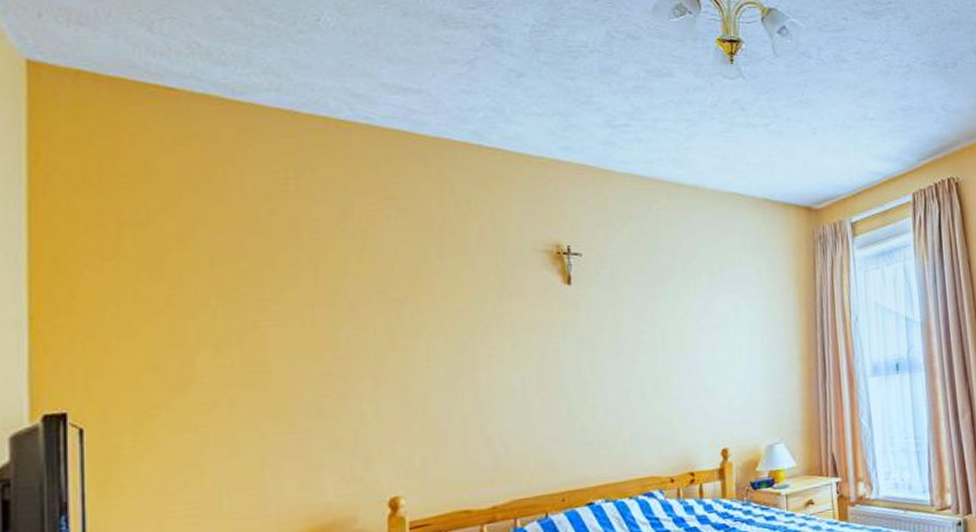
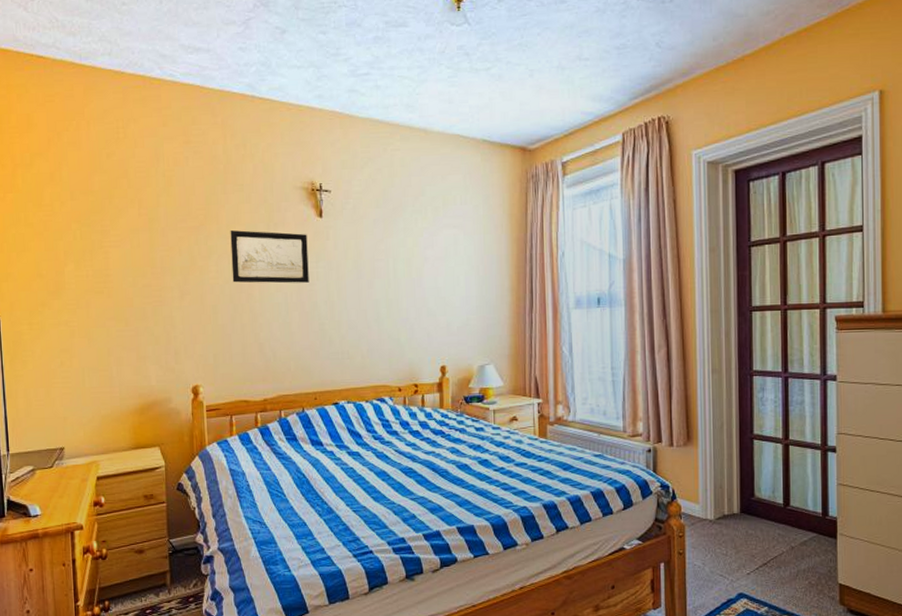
wall art: none [447,301,554,365] -> present [230,230,309,283]

